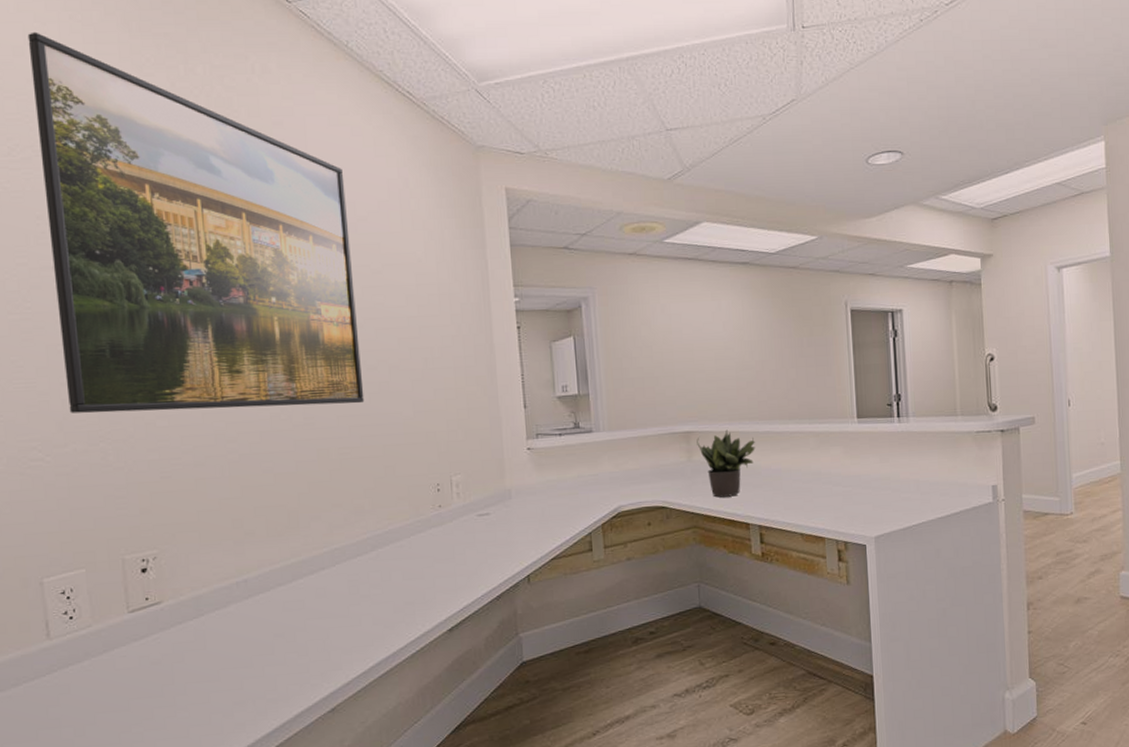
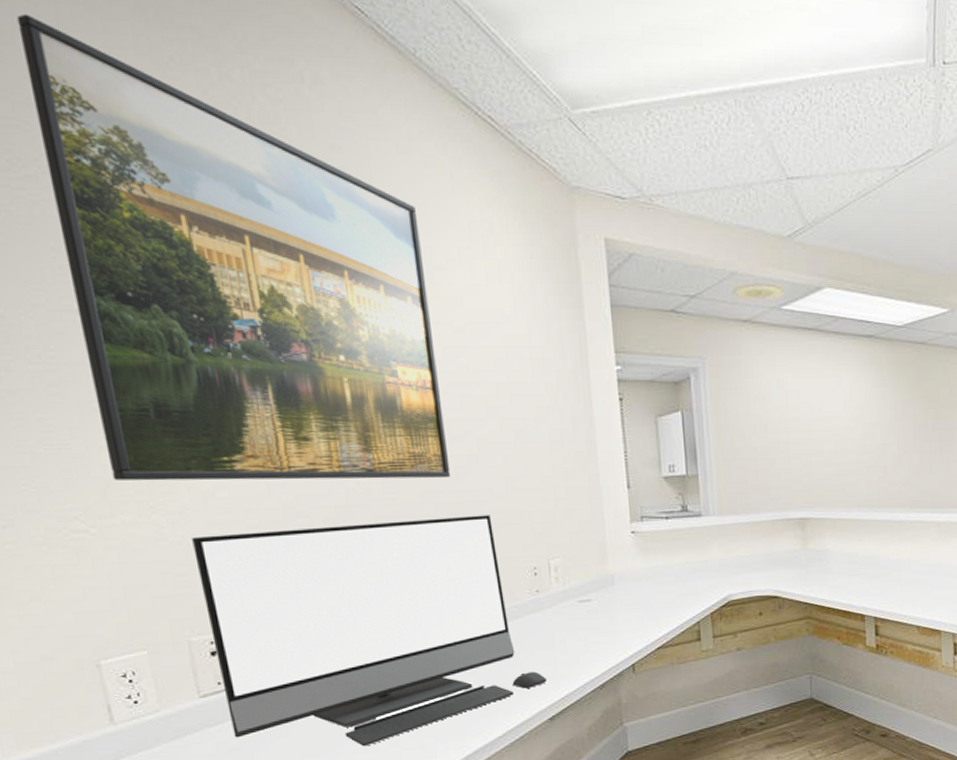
monitor: none [133,436,447,659] -> present [192,515,547,747]
potted plant: present [697,429,755,498] -> none [812,517,874,588]

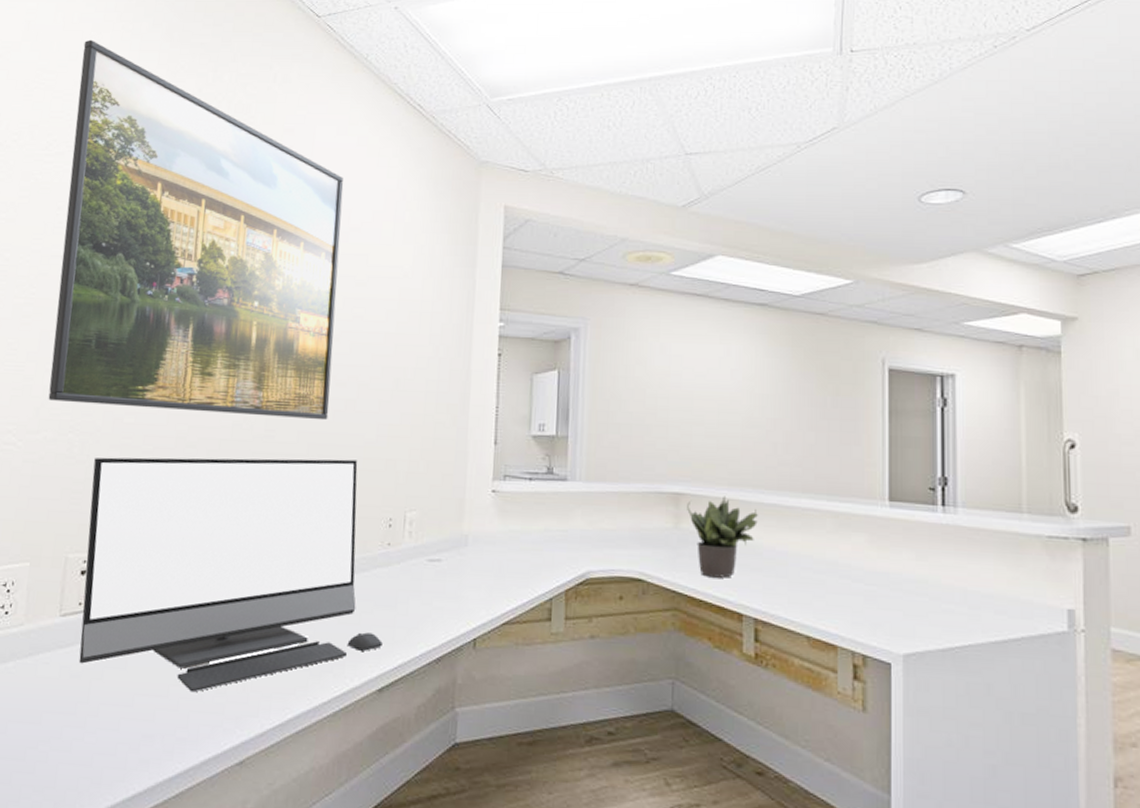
potted plant: none [812,517,874,588] -> present [687,496,758,578]

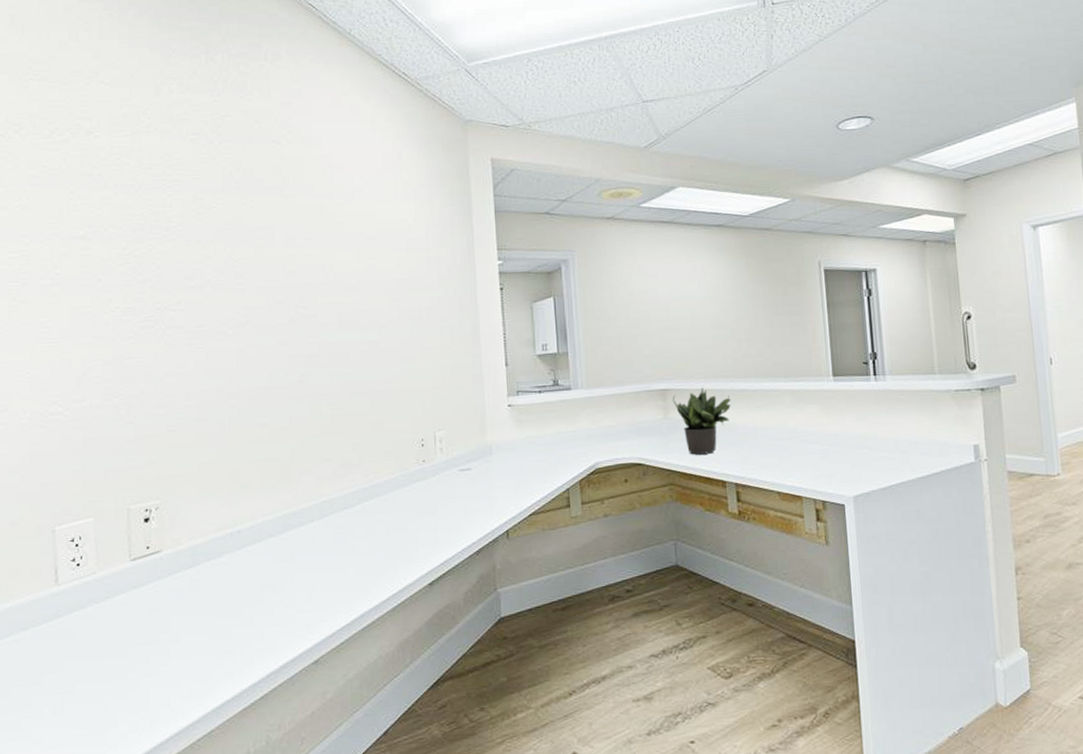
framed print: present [48,39,344,421] -> none [72,29,356,371]
monitor: present [79,457,383,693] -> none [142,392,428,609]

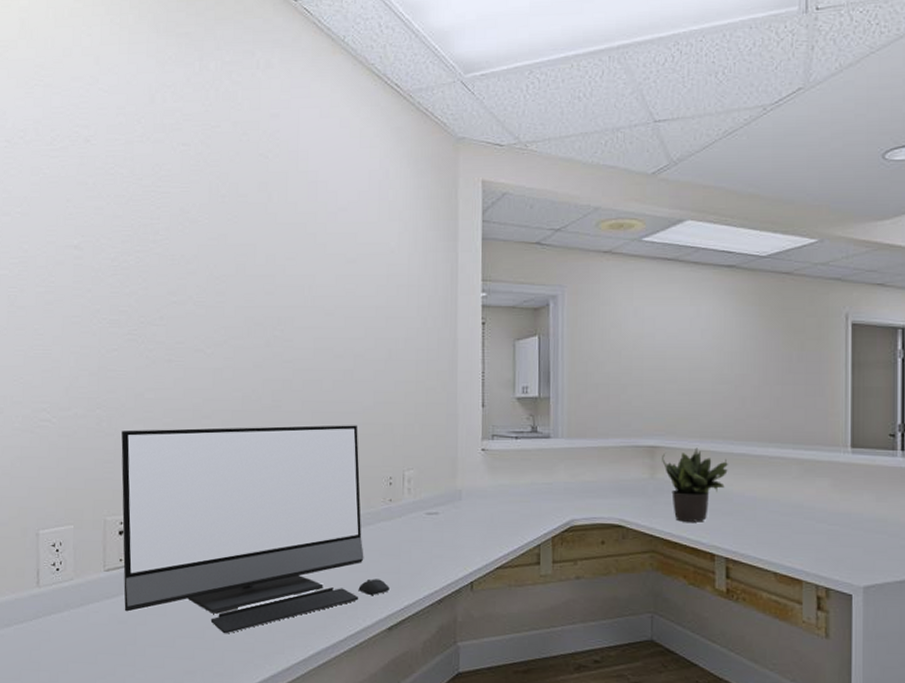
monitor: none [142,392,428,609] -> present [121,425,390,634]

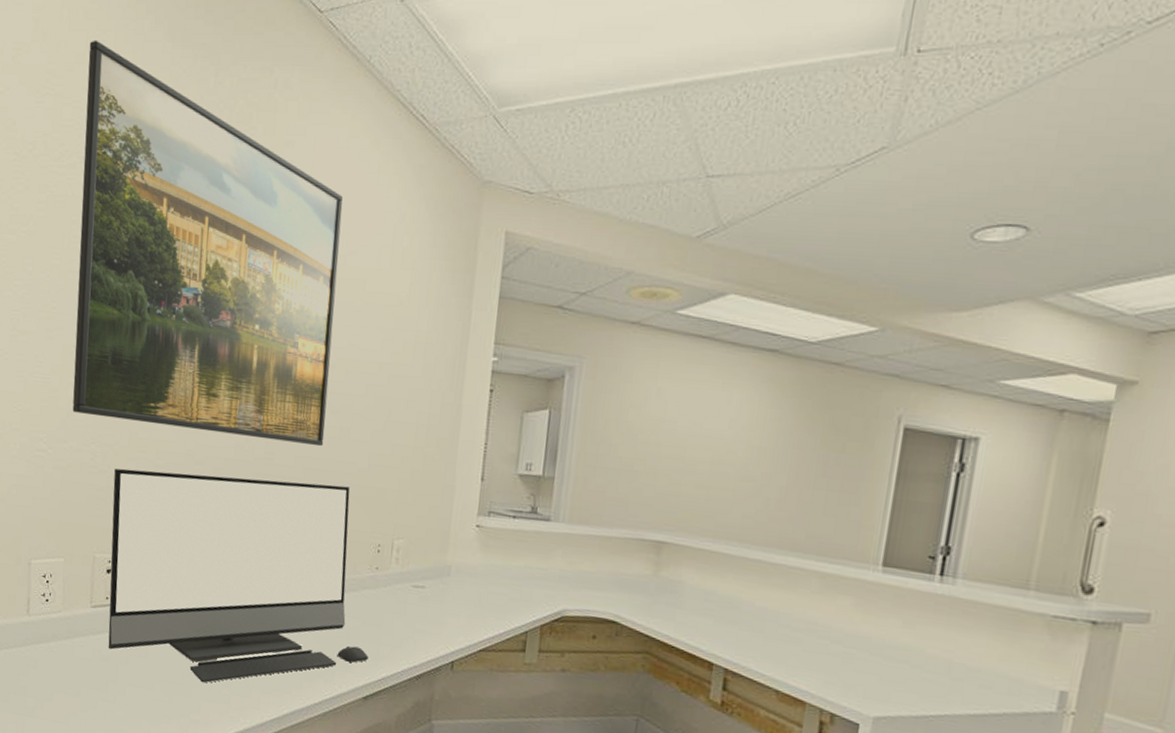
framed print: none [75,34,330,390] -> present [72,40,343,447]
potted plant: present [662,447,728,522] -> none [668,548,741,628]

